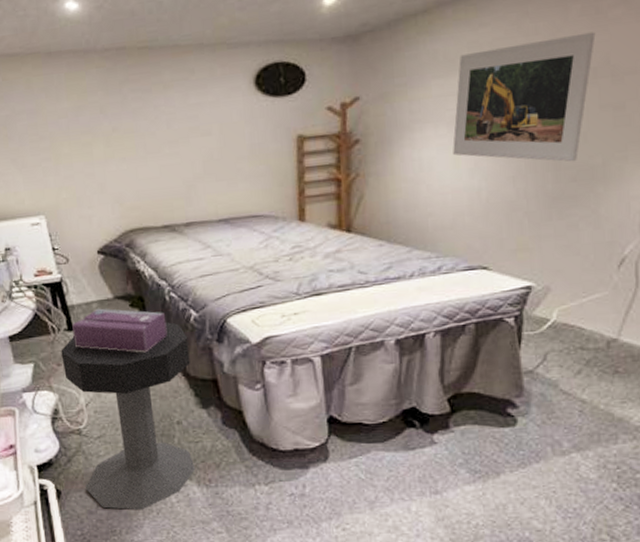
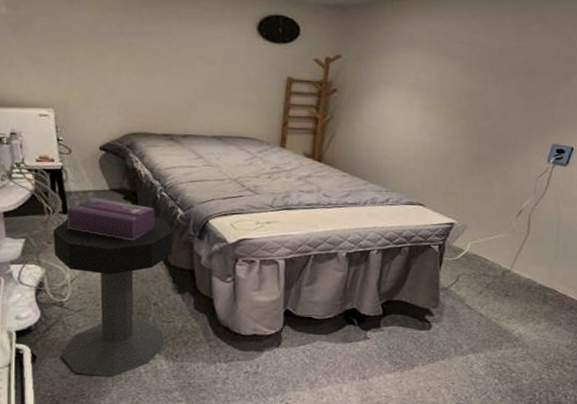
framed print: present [453,31,596,162] -> none [408,37,520,133]

